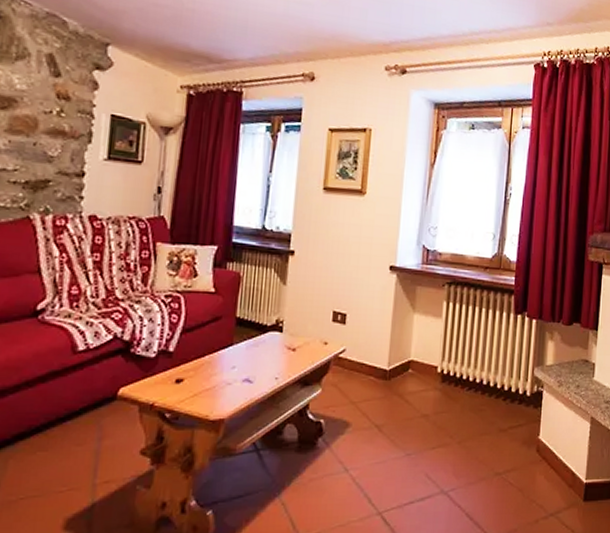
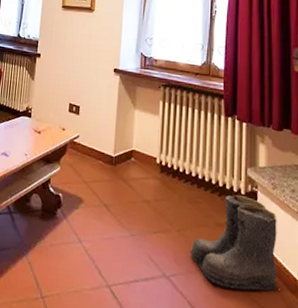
boots: none [470,398,561,494] -> present [190,195,278,291]

